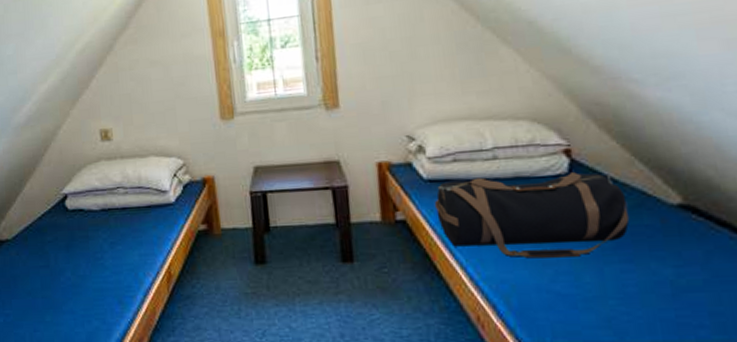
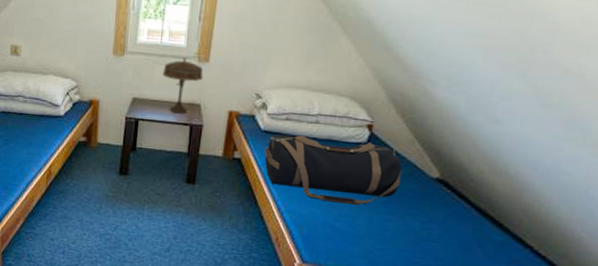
table lamp: none [284,108,336,177] -> present [162,58,203,114]

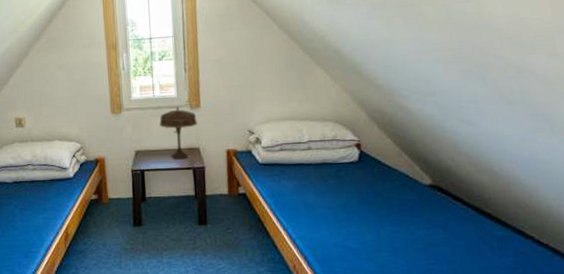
duffel bag: present [264,134,402,205] -> none [266,160,398,223]

